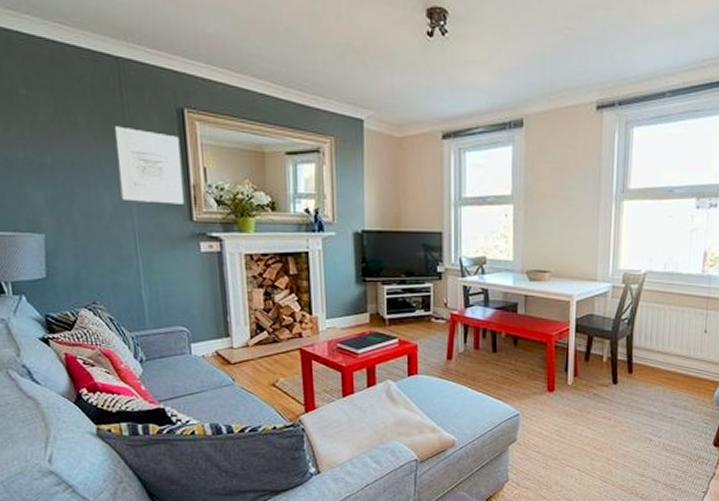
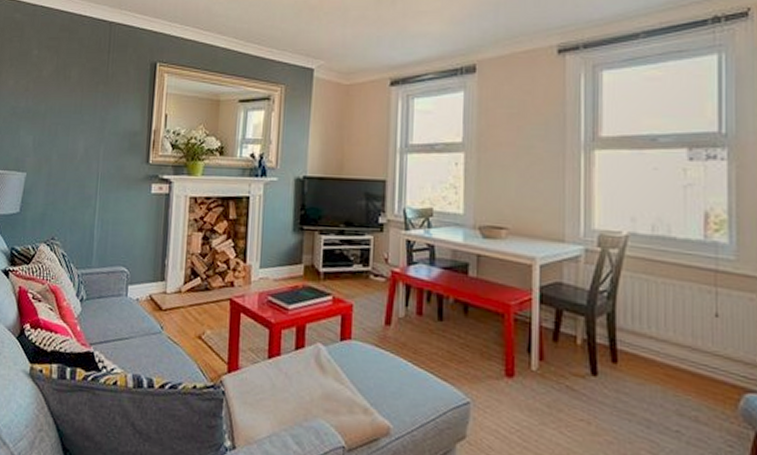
wall art: present [114,126,185,204] -> none [93,79,149,148]

